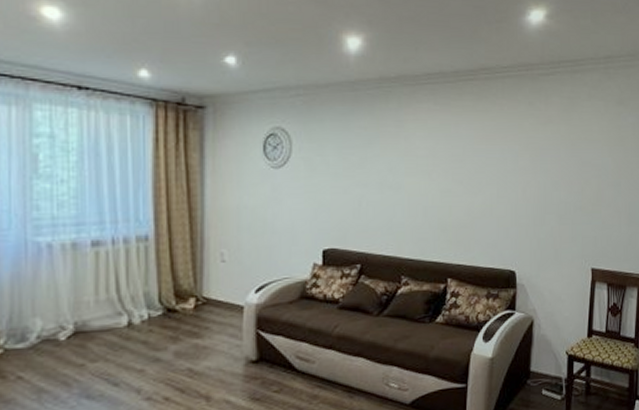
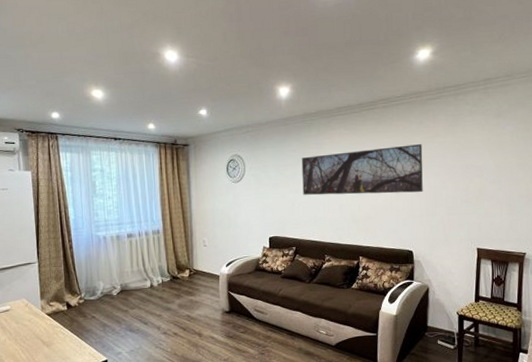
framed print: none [374,131,532,195] -> present [301,144,423,195]

